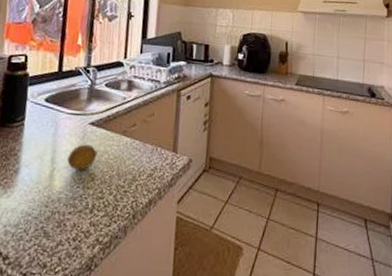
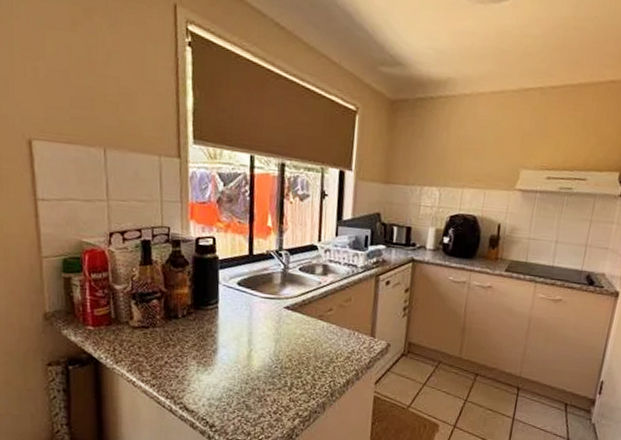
fruit: present [67,144,98,171] -> none [264,327,294,352]

